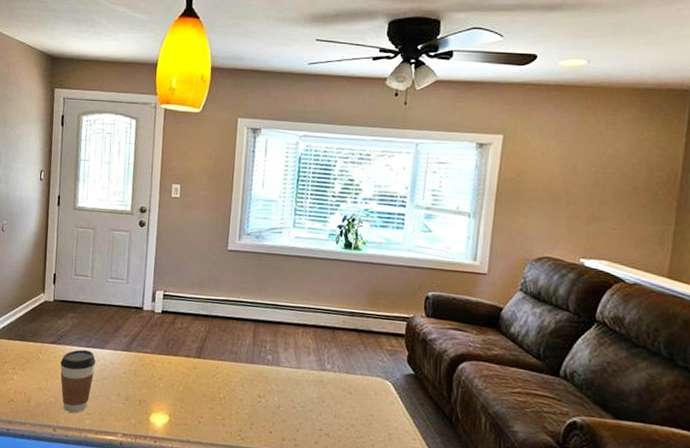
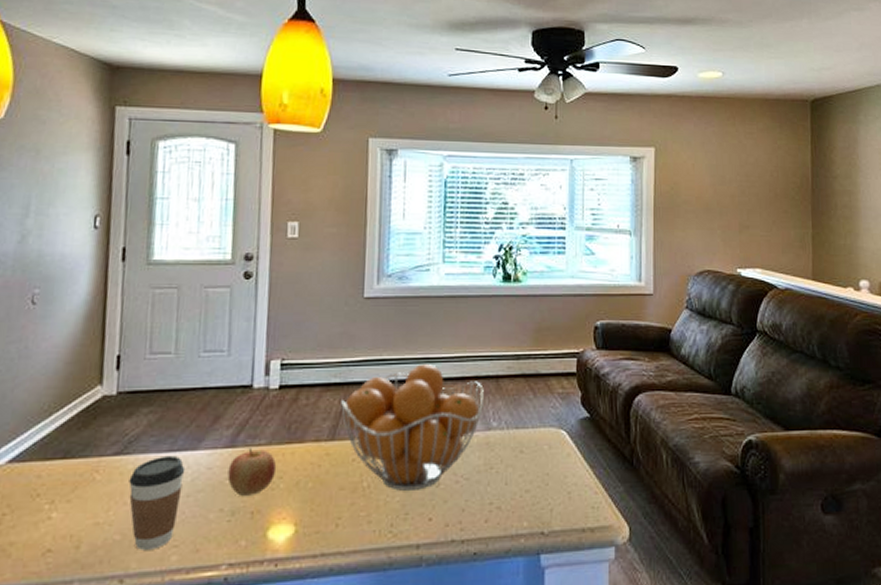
apple: none [124,354,158,389] -> present [227,448,277,496]
fruit basket: none [206,309,321,408] -> present [341,364,484,491]

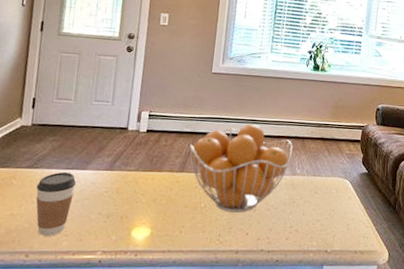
apple: present [227,448,277,496] -> none [106,172,141,205]

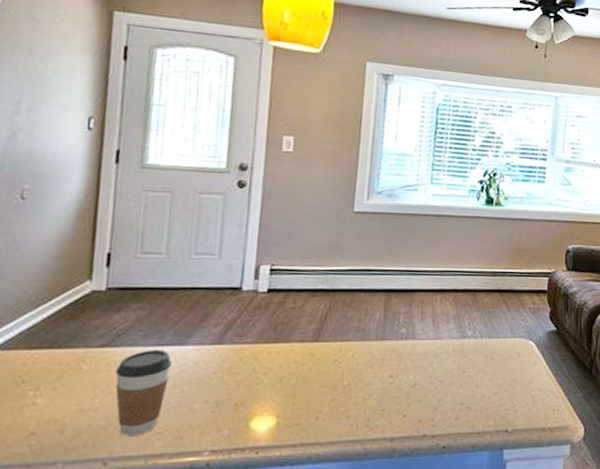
fruit basket: present [189,124,293,213] -> none [326,276,462,389]

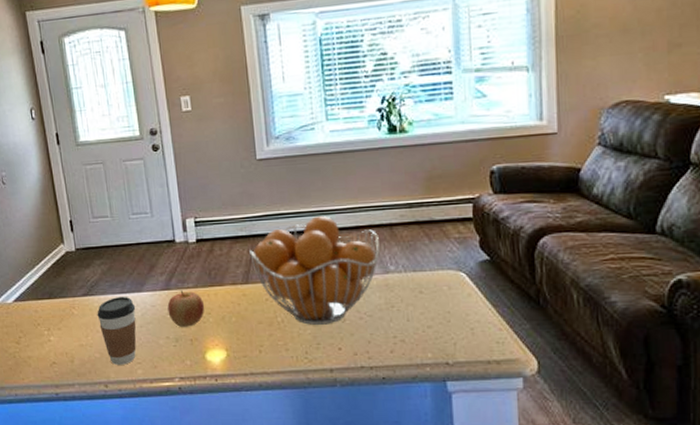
apple: none [213,346,262,389] -> present [167,290,205,327]
fruit basket: none [326,276,462,389] -> present [249,216,380,325]

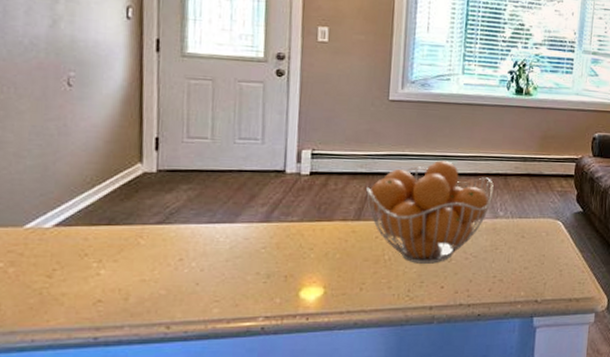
coffee cup: present [97,296,137,365] -> none [171,226,224,303]
apple: present [167,290,205,327] -> none [263,223,308,262]

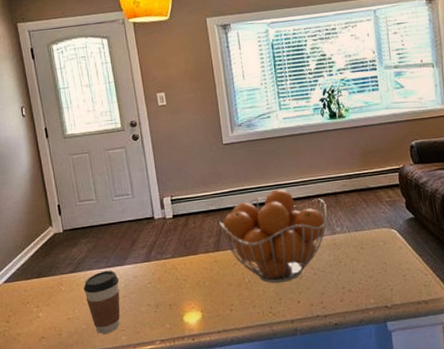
coffee cup: none [171,226,224,303] -> present [83,270,121,334]

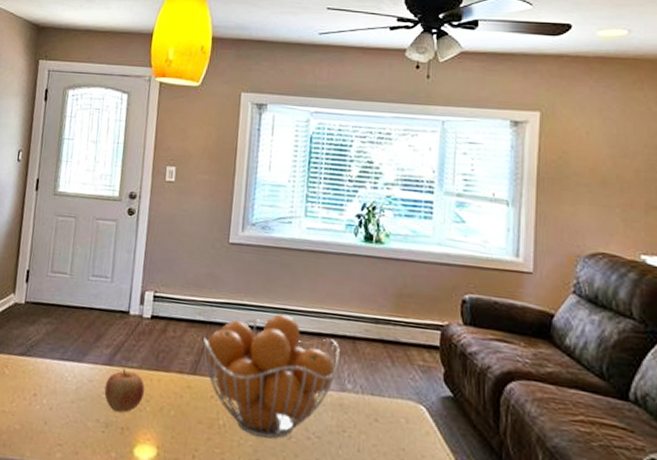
coffee cup: present [83,270,121,334] -> none [28,363,72,444]
apple: none [148,261,182,294] -> present [104,368,145,413]

